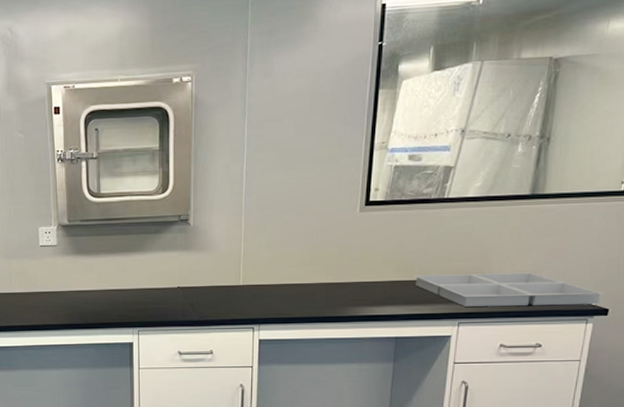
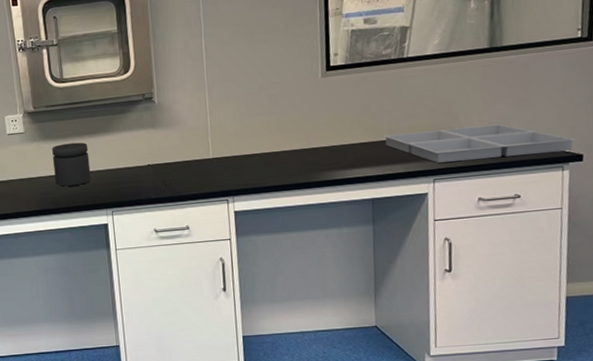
jar: none [84,259,120,303] -> present [52,142,91,187]

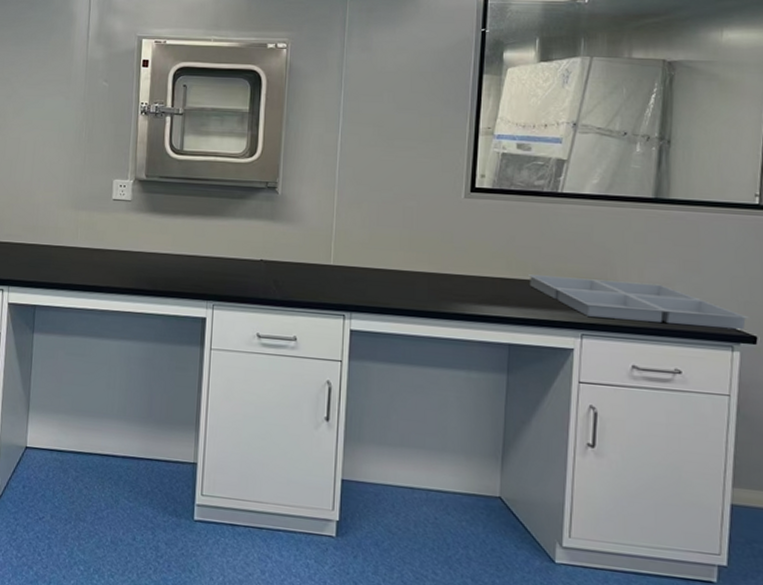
jar: present [52,142,91,187] -> none [156,220,198,269]

